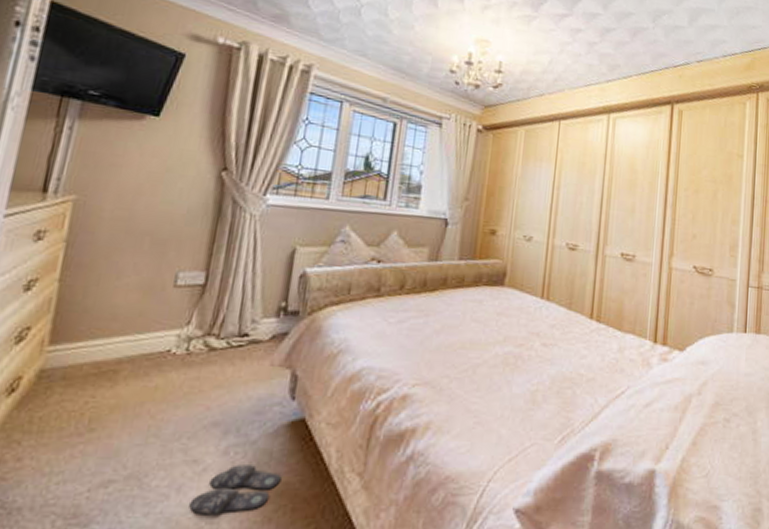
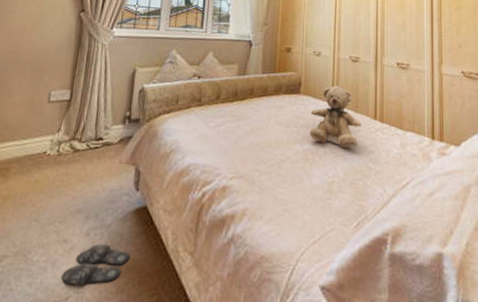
teddy bear: none [512,277,575,352] -> present [309,86,362,149]

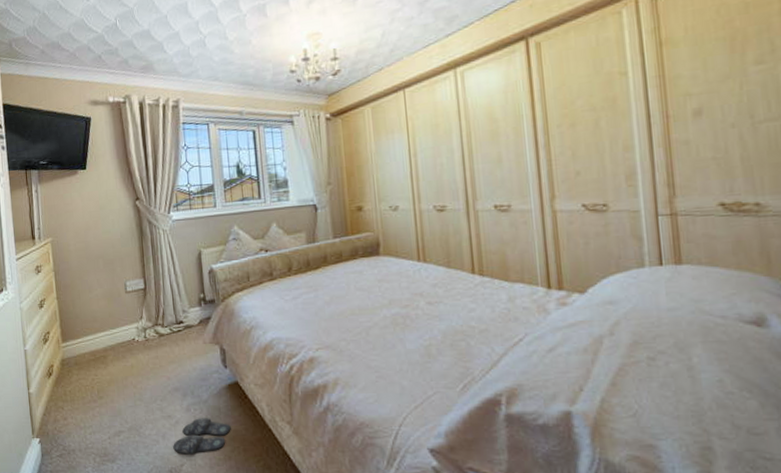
teddy bear: present [309,86,362,149] -> none [394,241,458,309]

